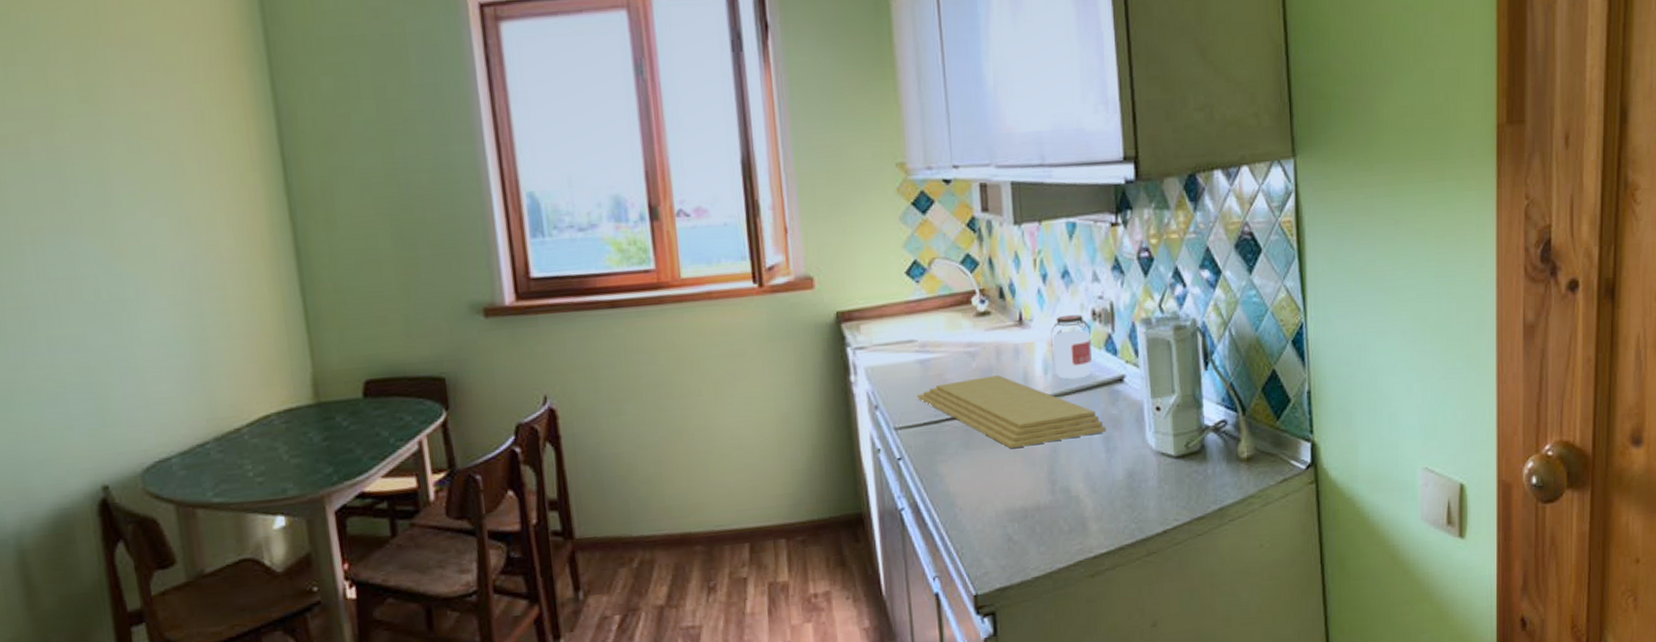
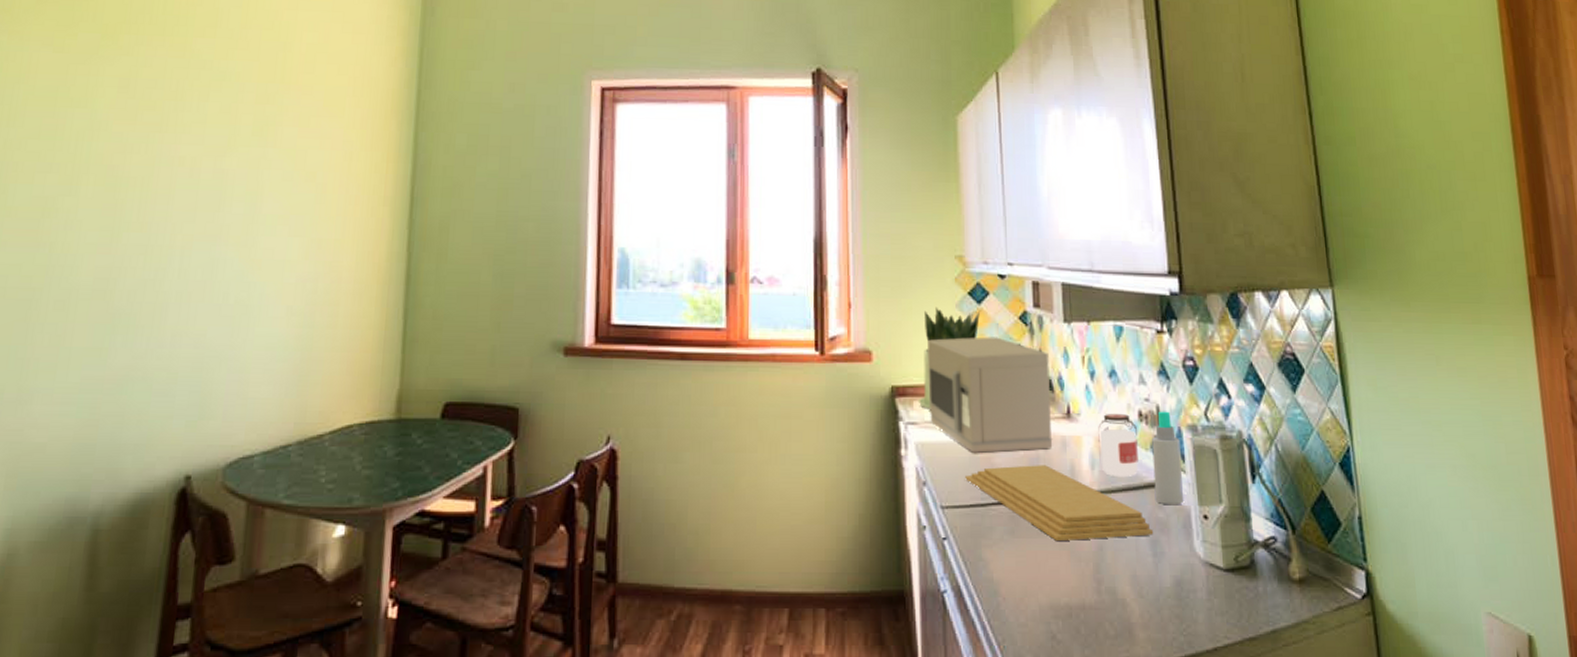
planter: none [864,222,925,332] -> present [917,307,980,409]
microwave: none [871,248,1005,371] -> present [928,337,1053,453]
spray bottle: none [1105,307,1137,402] -> present [1152,411,1184,506]

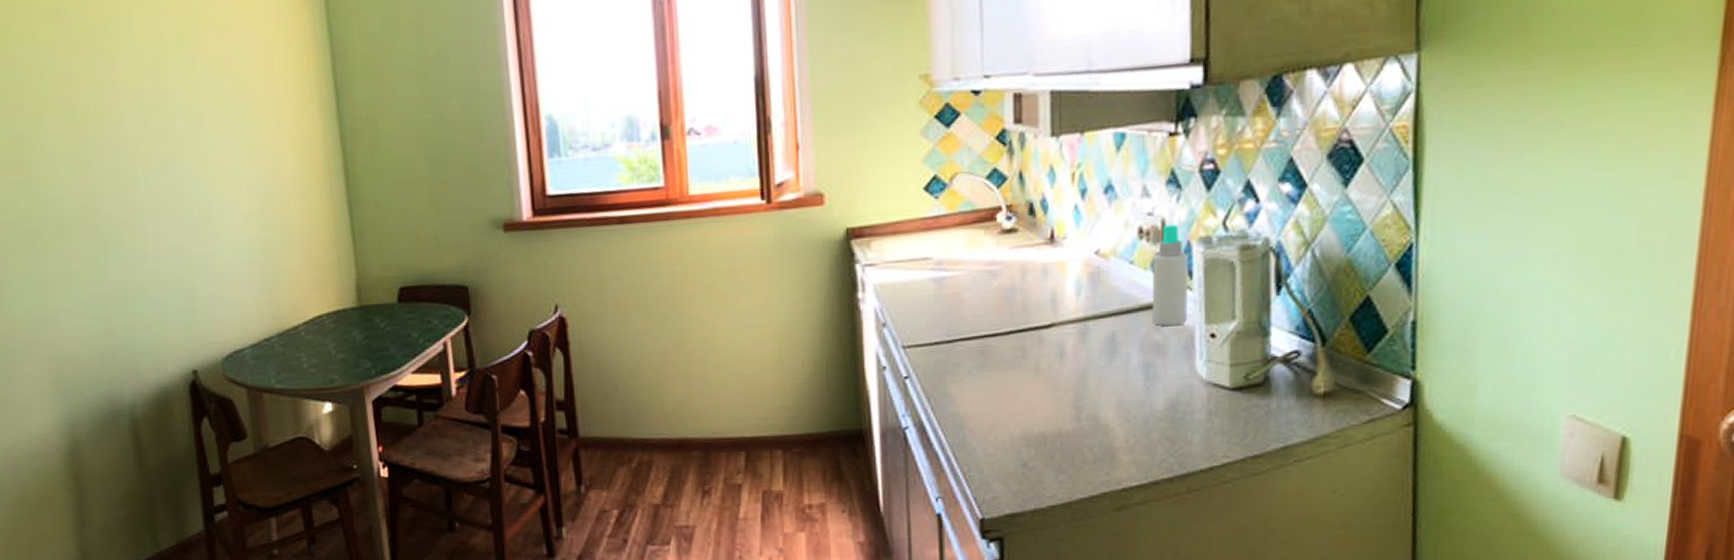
planter: present [917,307,980,409] -> none [876,136,948,249]
microwave: present [928,337,1053,453] -> none [887,162,1032,289]
cutting board: present [965,465,1154,542] -> none [929,295,1147,373]
jar: present [1098,414,1138,478] -> none [1087,232,1135,302]

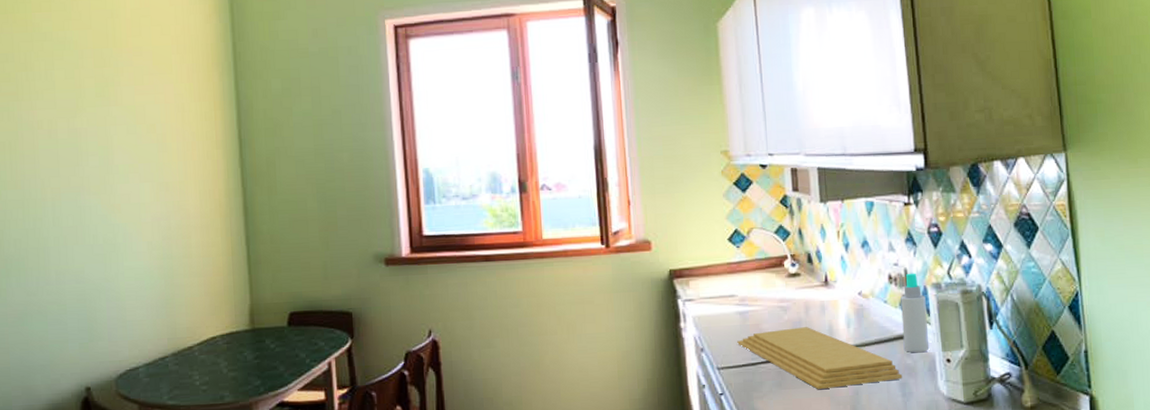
cutting board: none [929,295,1147,373] -> present [737,327,903,390]

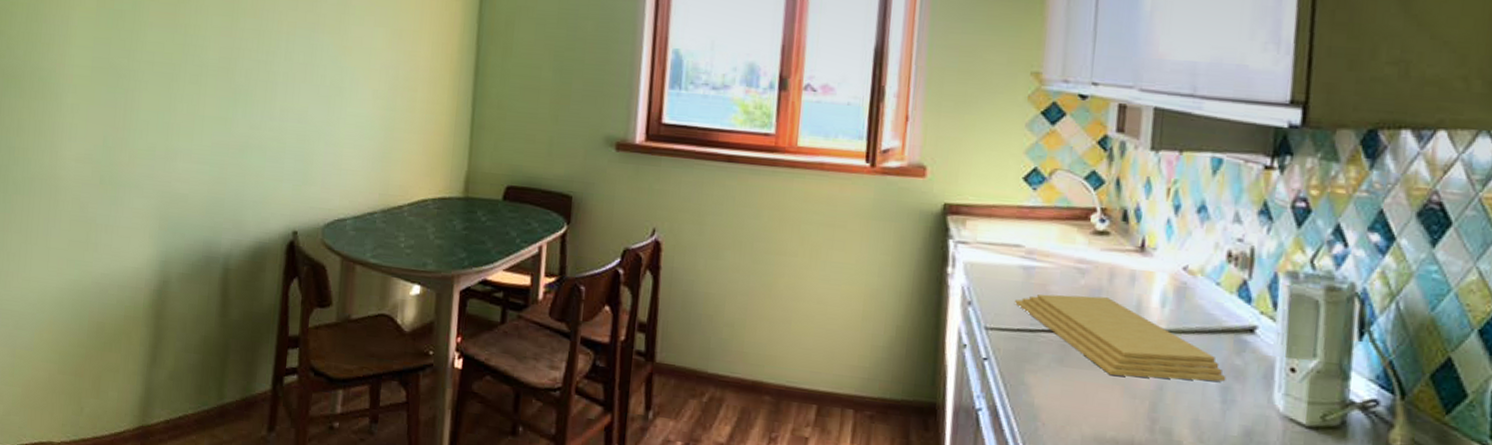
spray bottle: present [901,273,930,353] -> none [1233,253,1274,355]

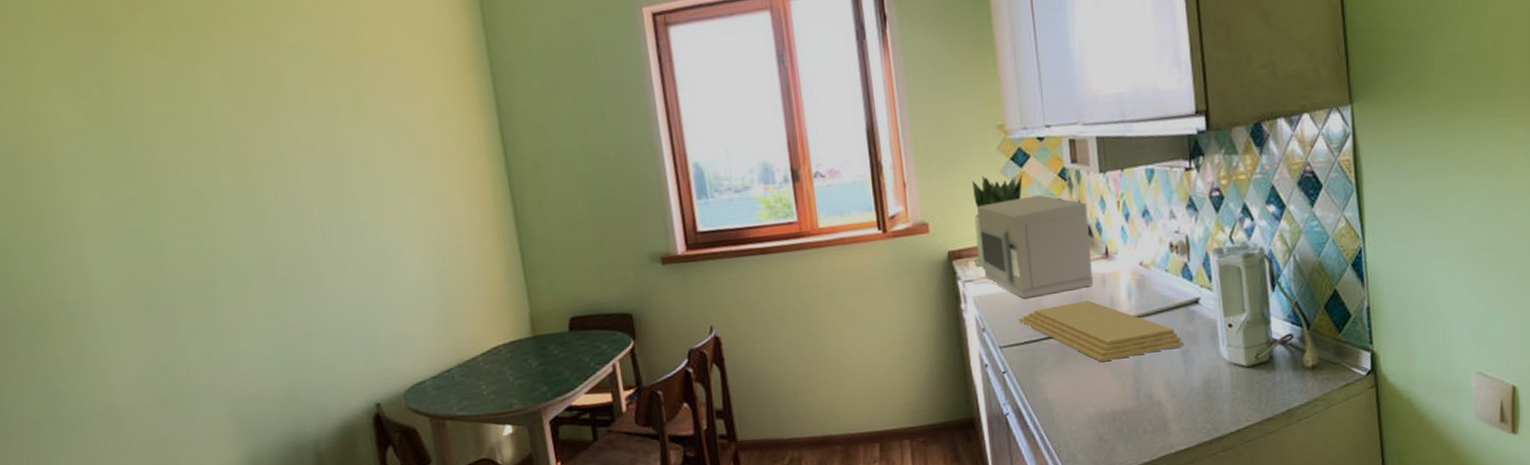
planter: none [971,125,1052,230] -> present [972,174,1023,267]
microwave: none [983,159,1128,282] -> present [977,195,1094,299]

